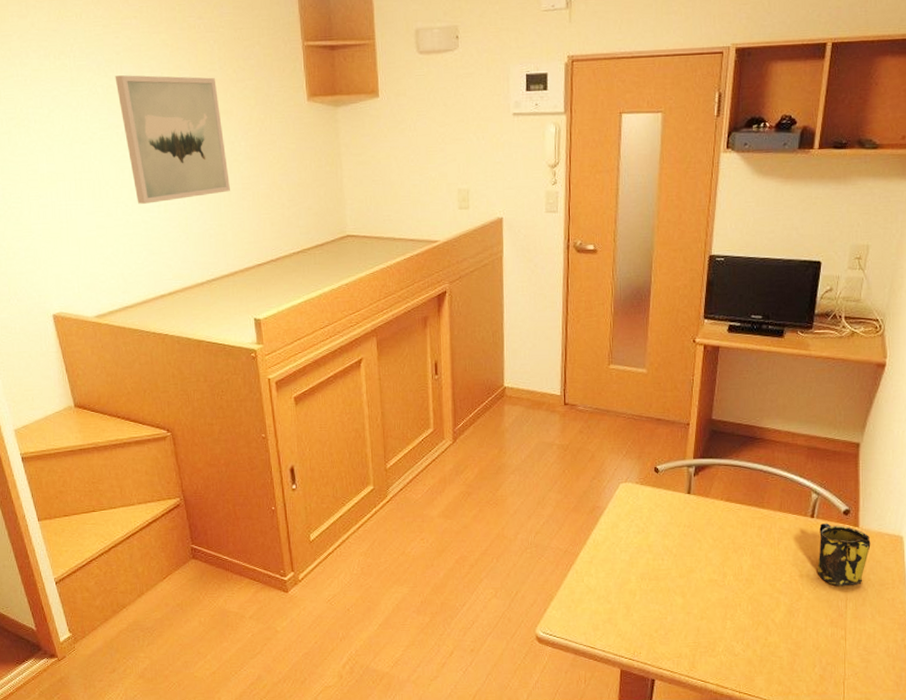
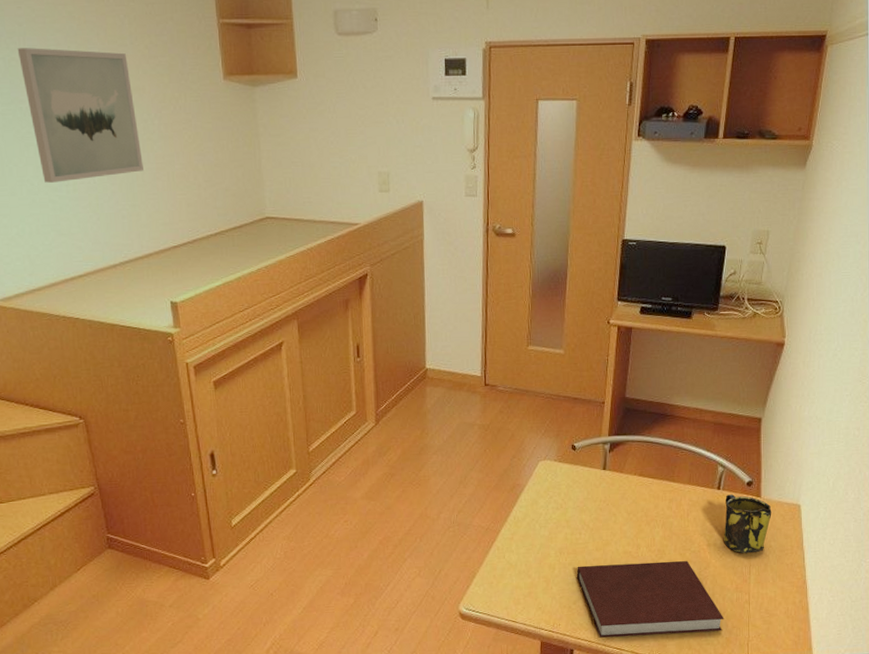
notebook: none [658,591,818,669] -> present [576,561,724,638]

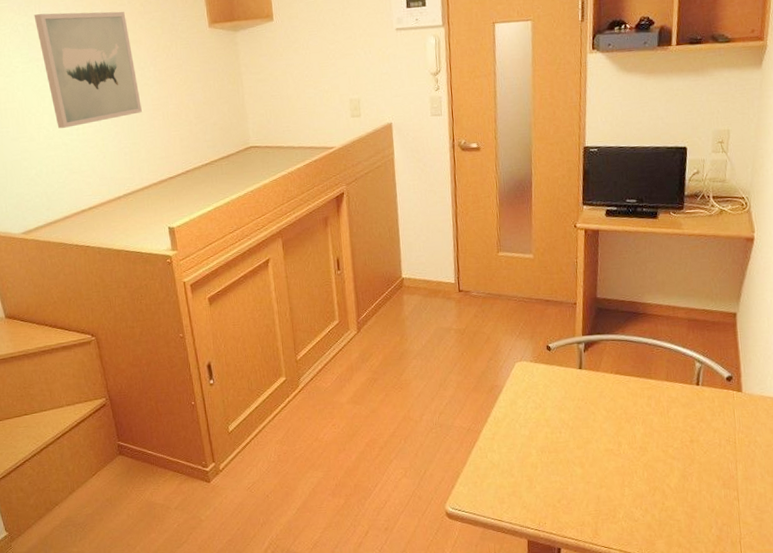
notebook: present [576,561,724,638] -> none [559,458,714,536]
mug: present [724,494,772,554] -> none [705,390,755,450]

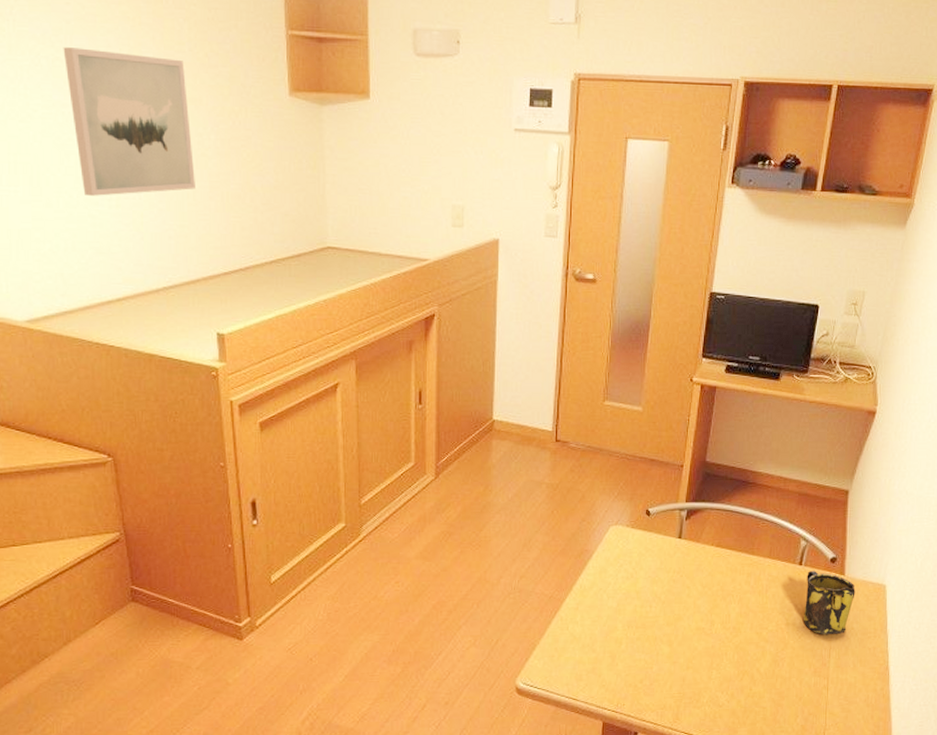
mug: none [705,390,755,450] -> present [803,571,856,635]

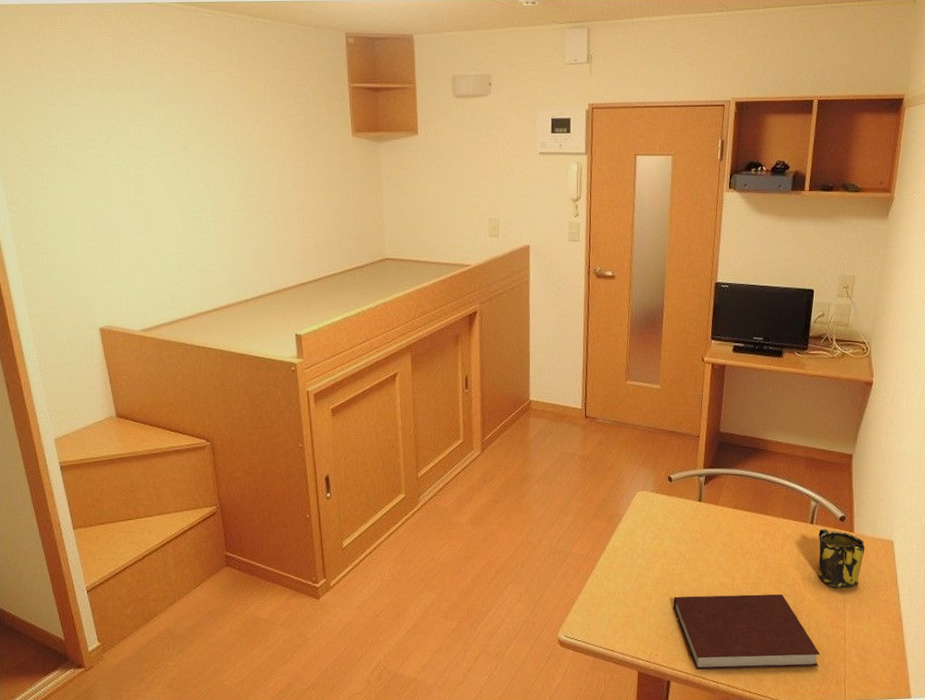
wall art: present [63,47,195,196] -> none [172,108,277,226]
notebook: none [644,640,801,721] -> present [673,594,820,670]

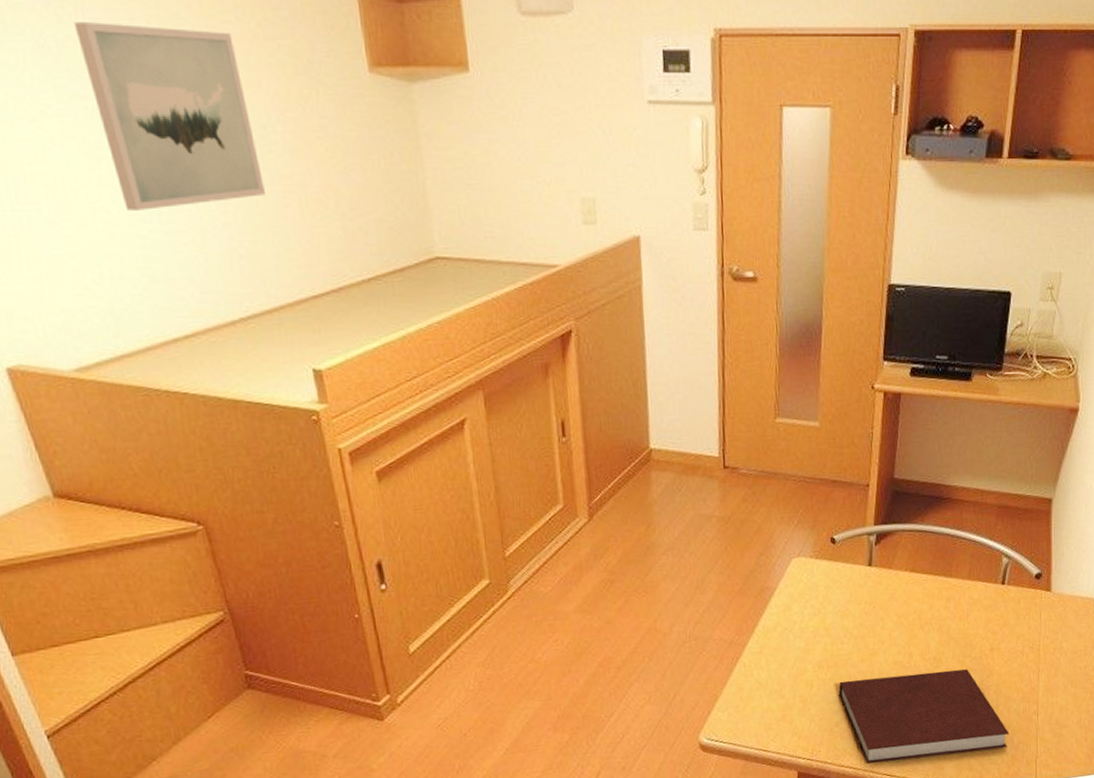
wall art: none [172,108,277,226] -> present [73,22,265,211]
mug: present [818,529,865,589] -> none [1009,589,1063,658]

